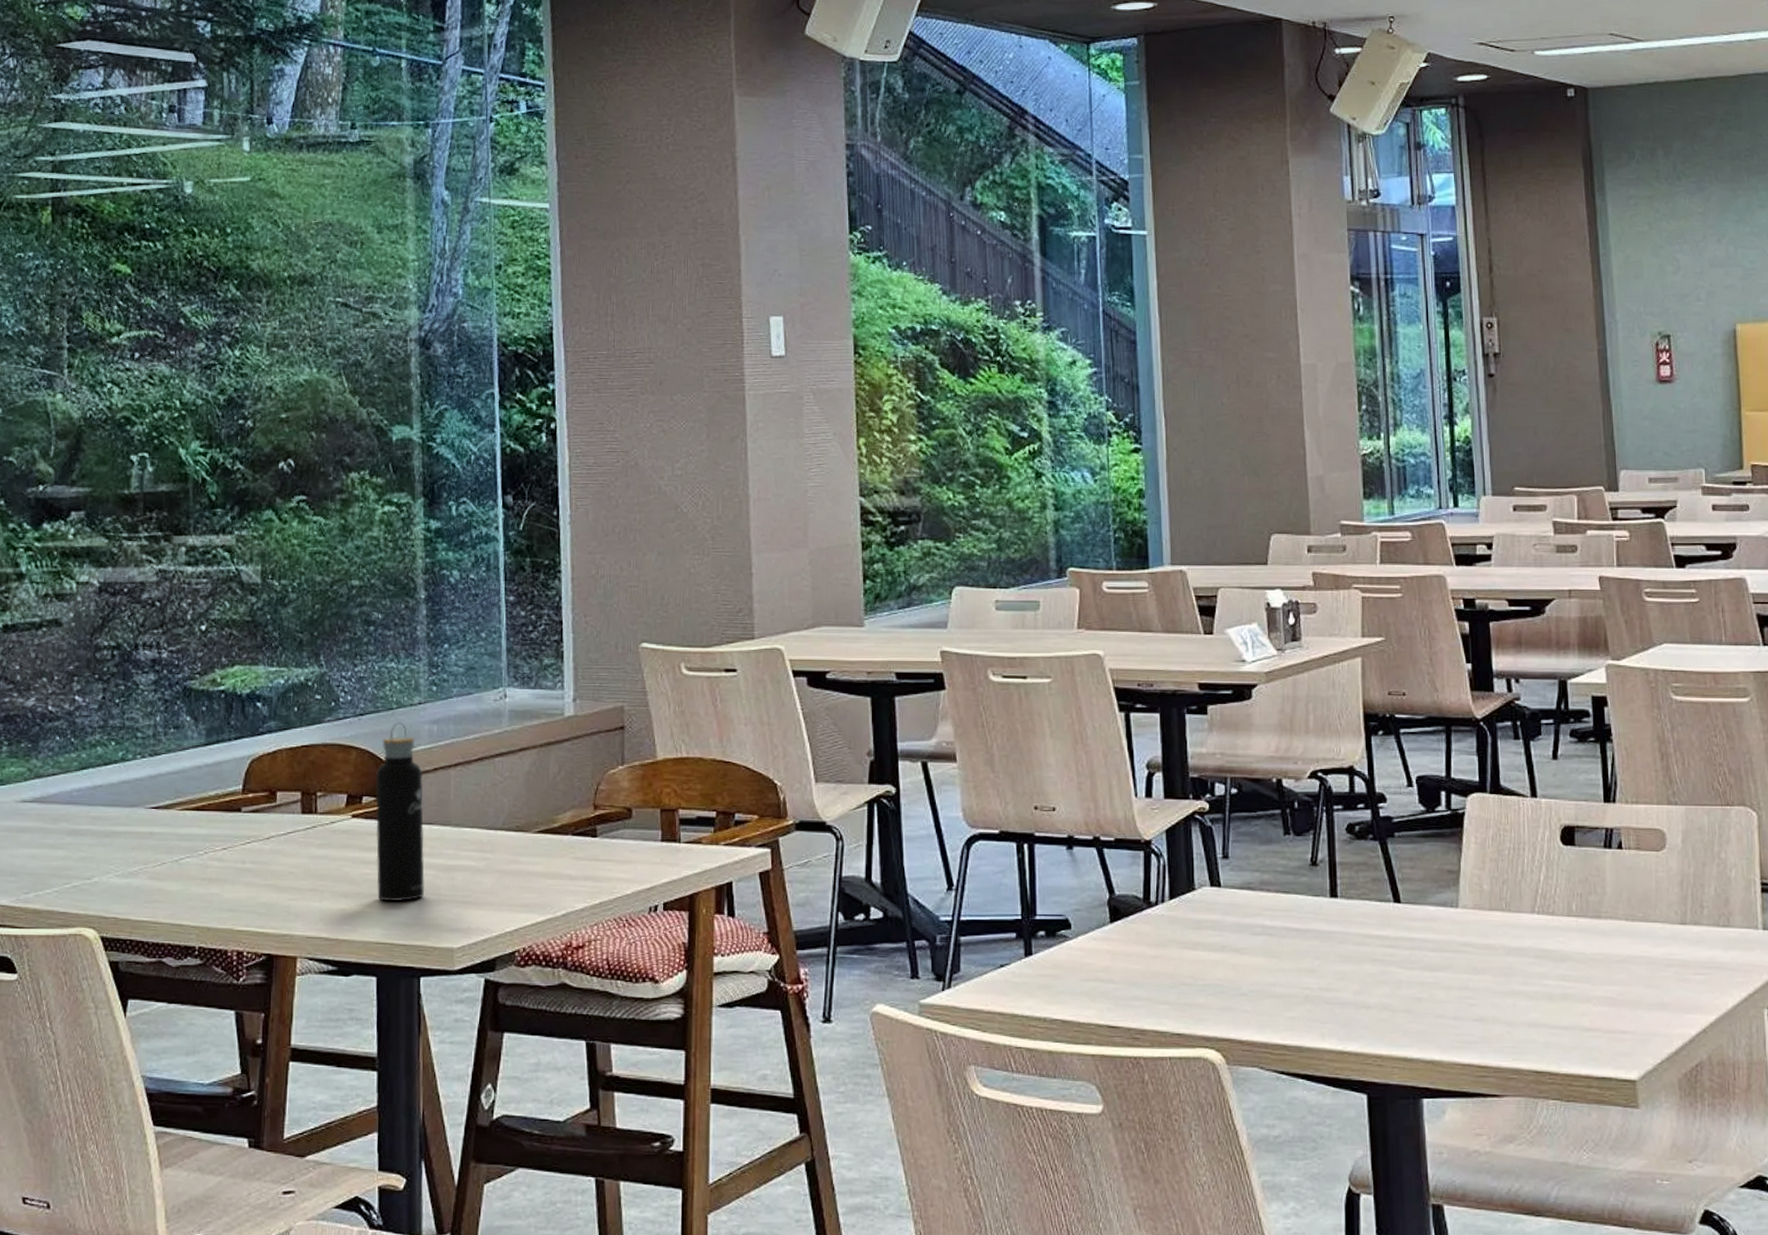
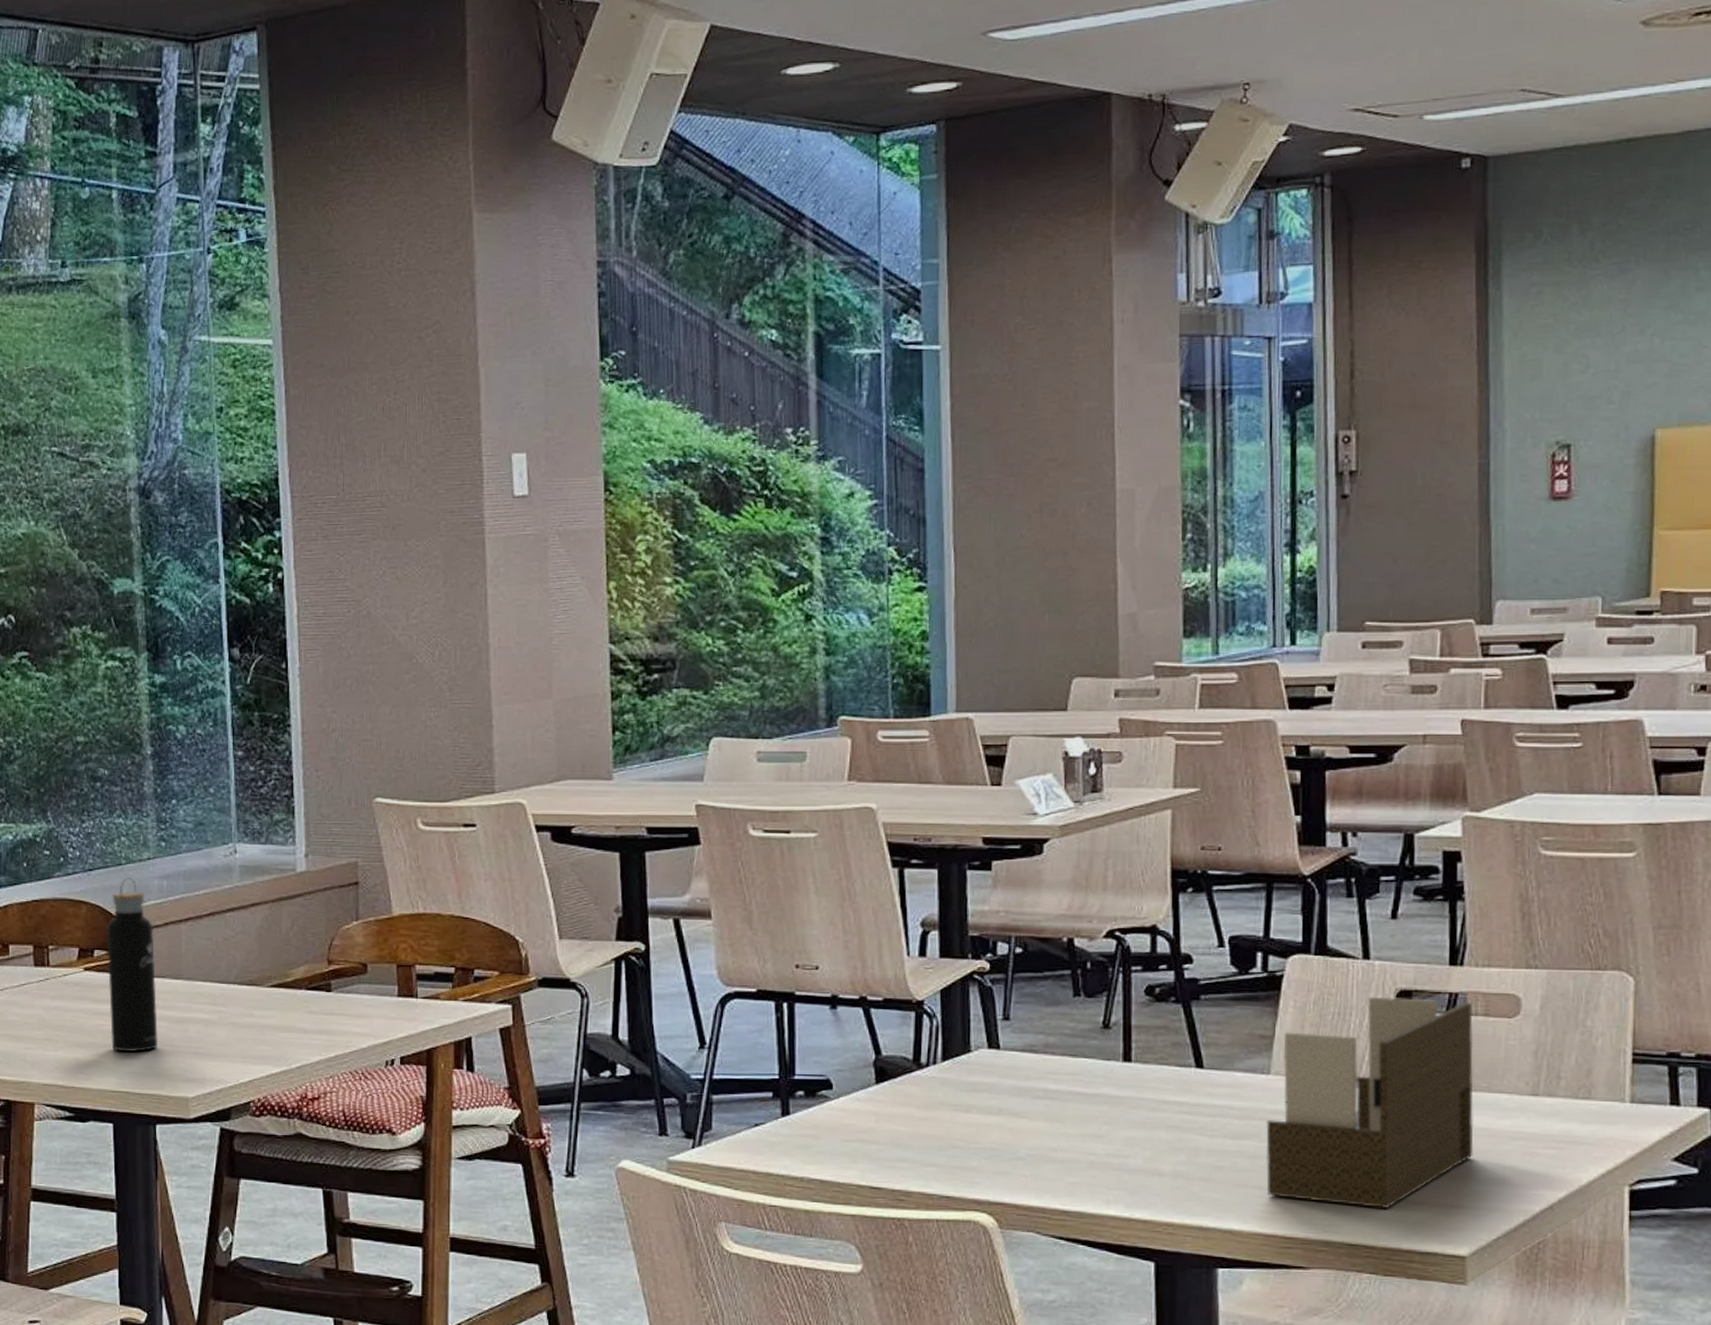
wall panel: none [1458,832,1636,1035] -> present [1266,996,1474,1208]

